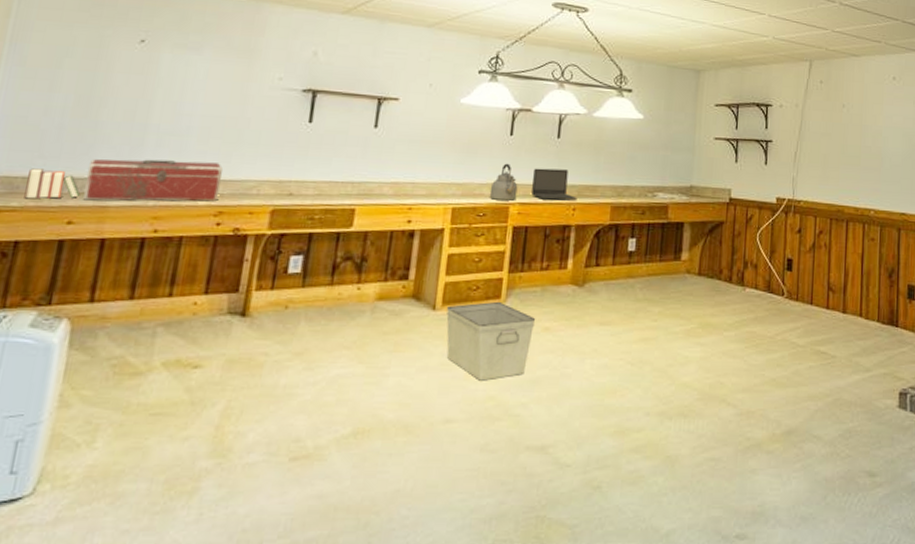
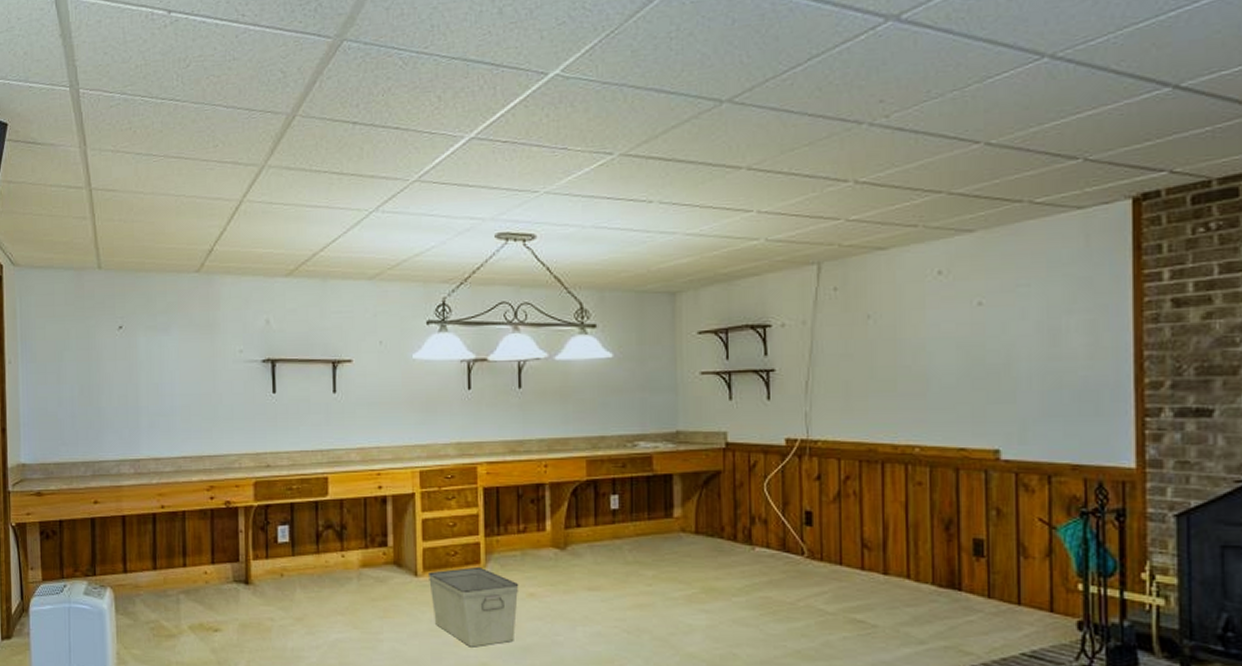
books: present [24,168,81,200] -> none [58,455,99,483]
toolbox: present [83,159,223,202] -> none [100,440,207,481]
kettle: present [489,163,518,201] -> none [455,420,483,460]
laptop: present [531,168,577,201] -> none [498,422,548,457]

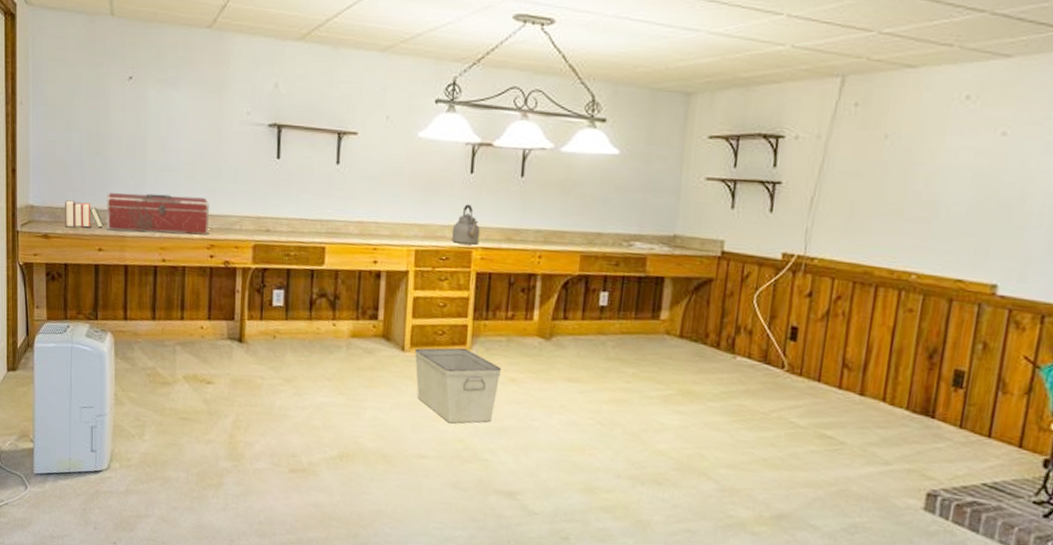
books: none [58,455,99,483] -> present [65,200,104,228]
toolbox: none [100,440,207,481] -> present [106,193,209,235]
kettle: none [455,420,483,460] -> present [451,204,480,245]

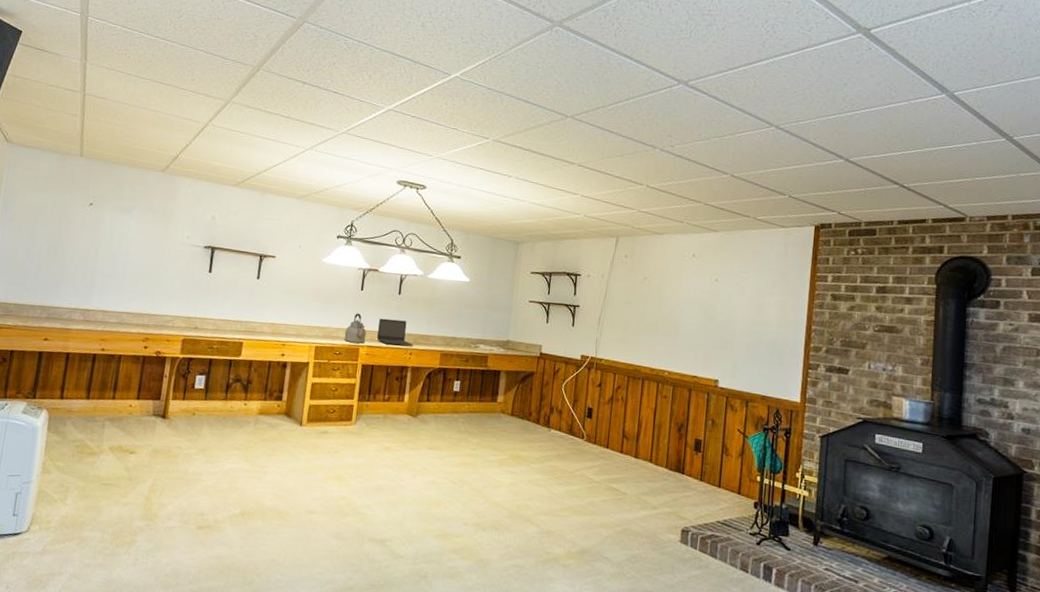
books: present [65,200,104,228] -> none [16,297,53,321]
toolbox: present [106,193,209,235] -> none [54,293,148,330]
storage bin: present [414,347,502,424] -> none [310,423,379,485]
laptop: none [494,210,543,248] -> present [377,318,414,347]

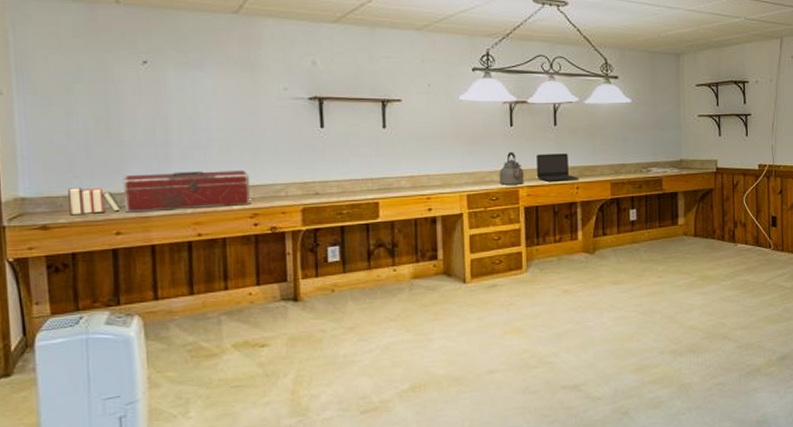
books: none [16,297,53,321] -> present [68,187,122,216]
toolbox: none [54,293,148,330] -> present [122,171,250,213]

